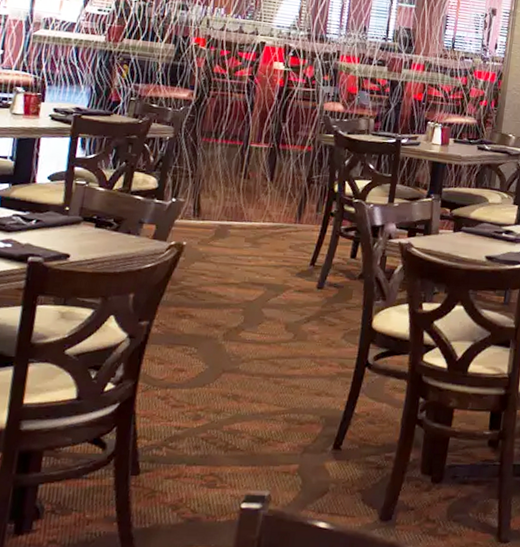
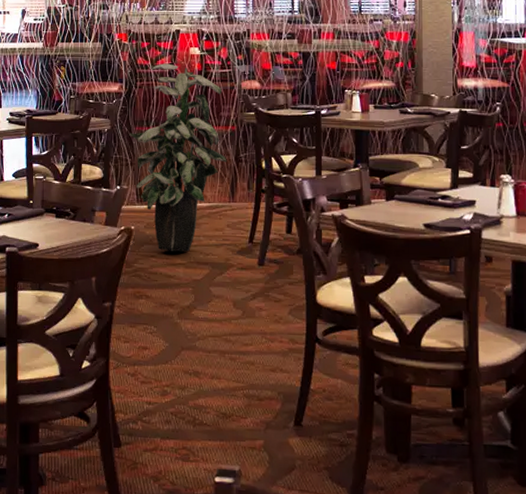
indoor plant: none [194,74,303,272] -> present [129,63,227,252]

